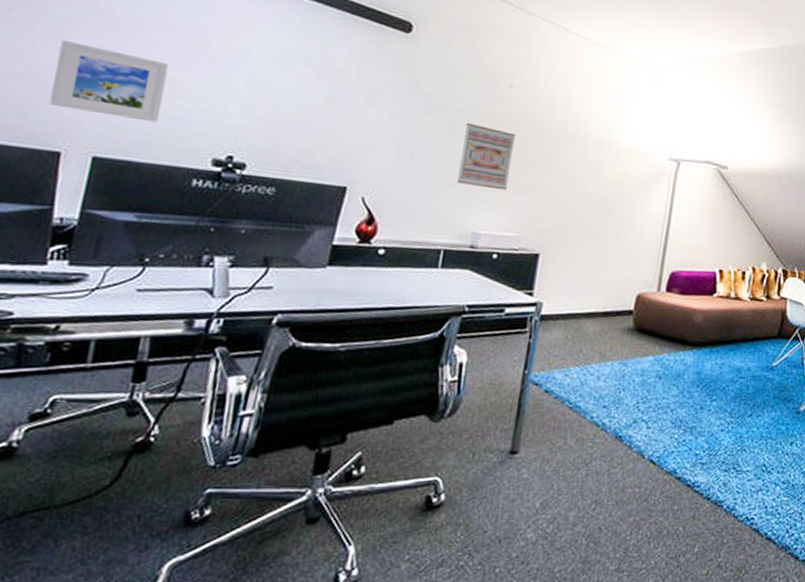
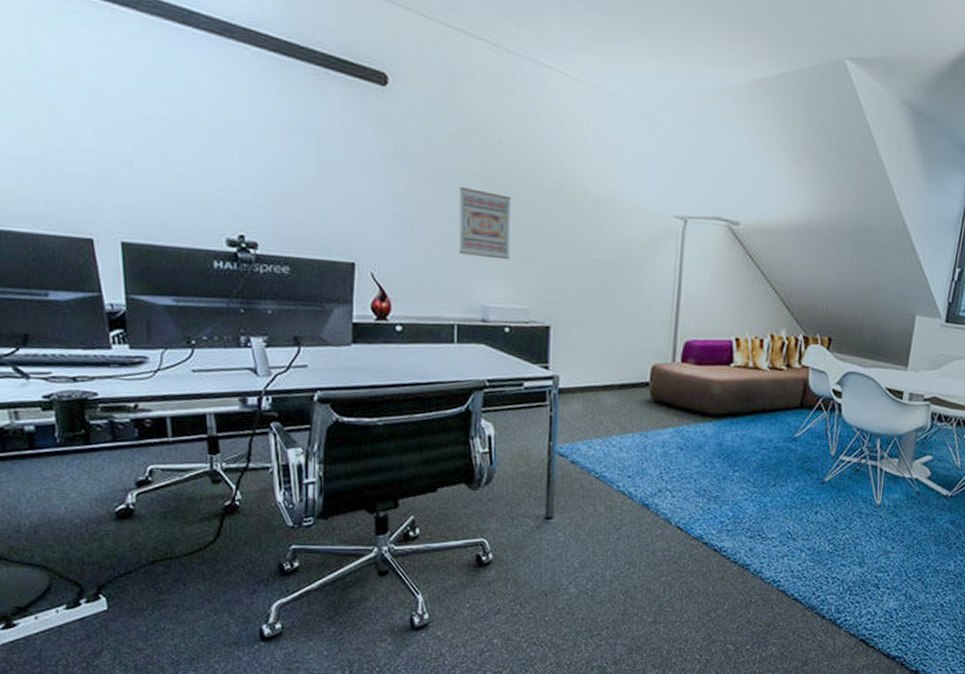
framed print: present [49,39,169,123] -> none [61,119,169,204]

